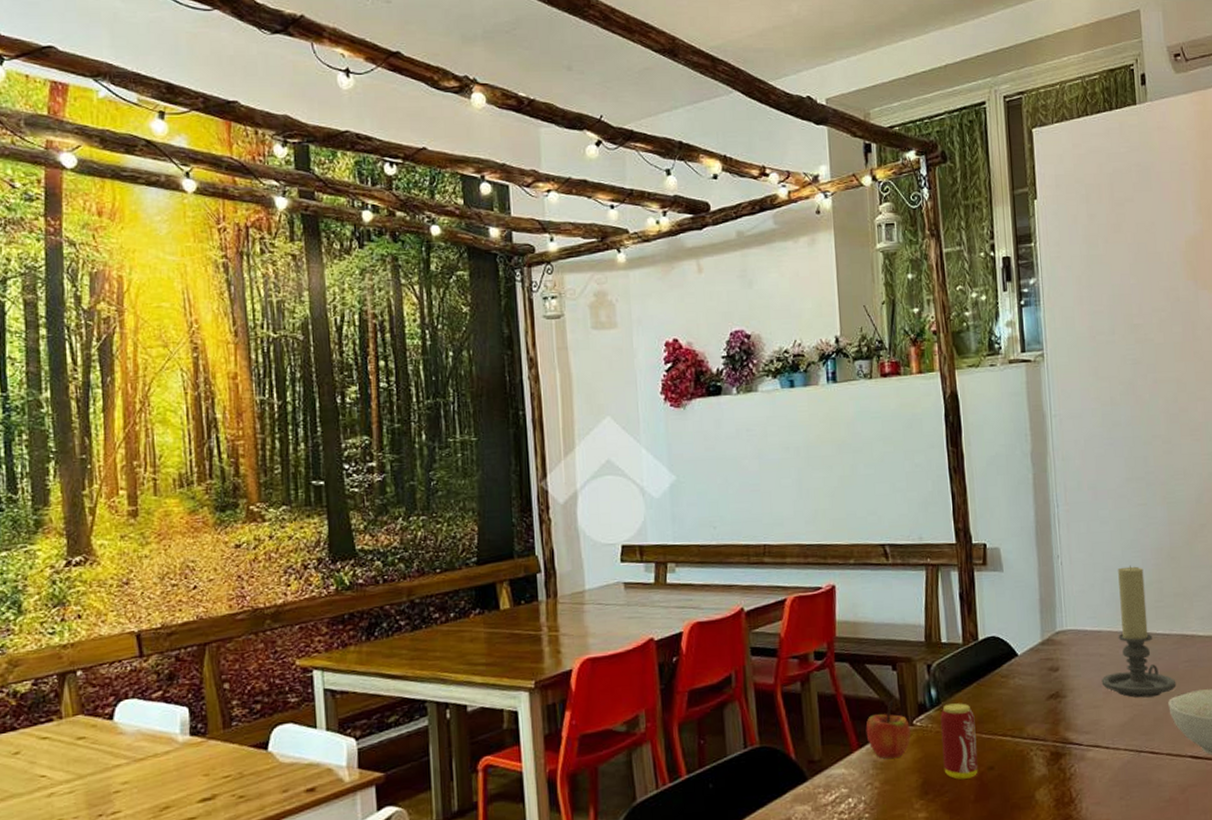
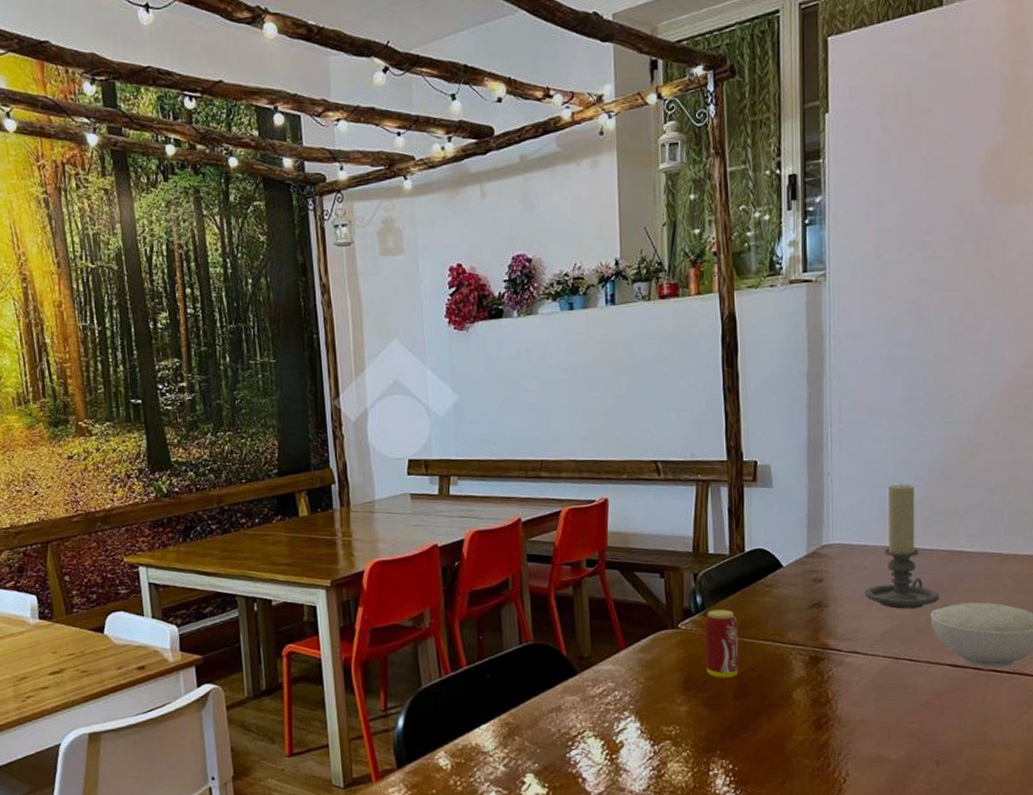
apple: present [865,700,911,760] -> none [633,605,675,658]

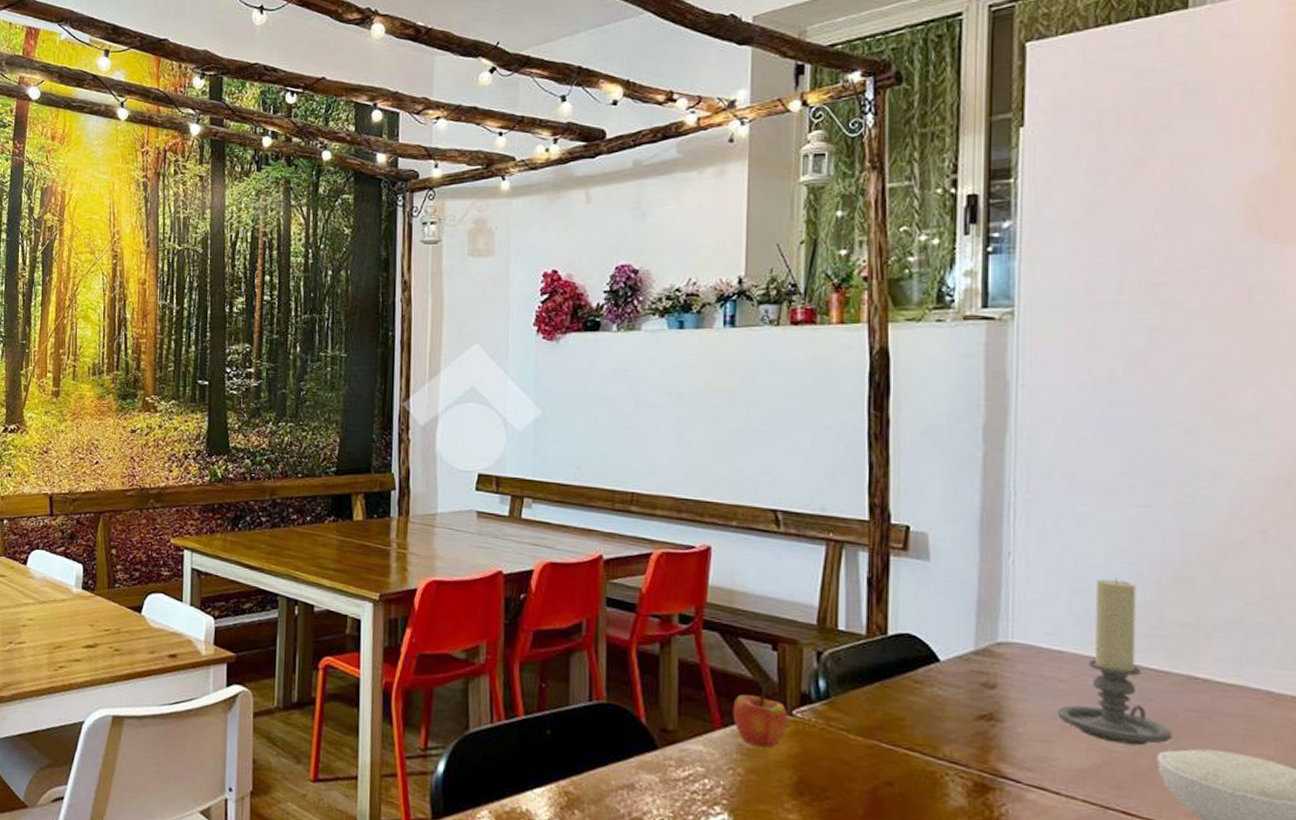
apple: none [633,605,675,658] -> present [732,682,788,748]
beverage can: present [704,609,739,678] -> none [826,700,873,789]

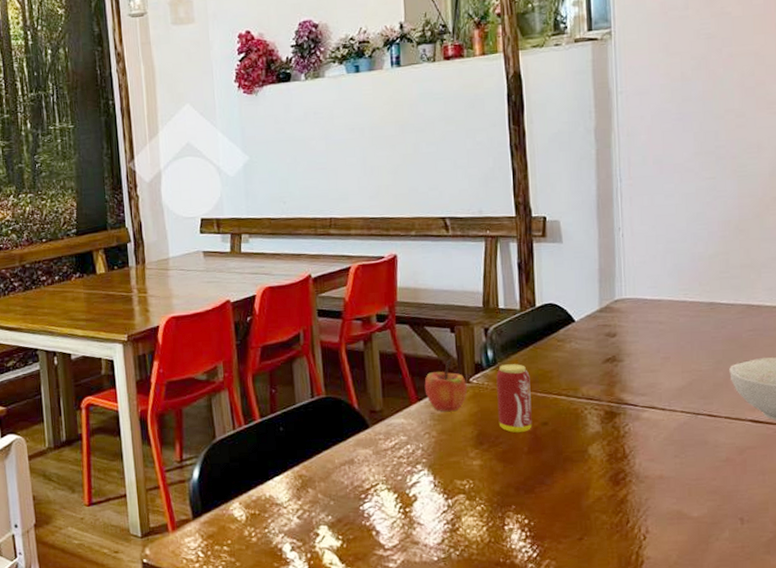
beverage can: none [826,700,873,789] -> present [496,364,532,433]
candle holder: present [1057,578,1173,746] -> none [660,237,739,364]

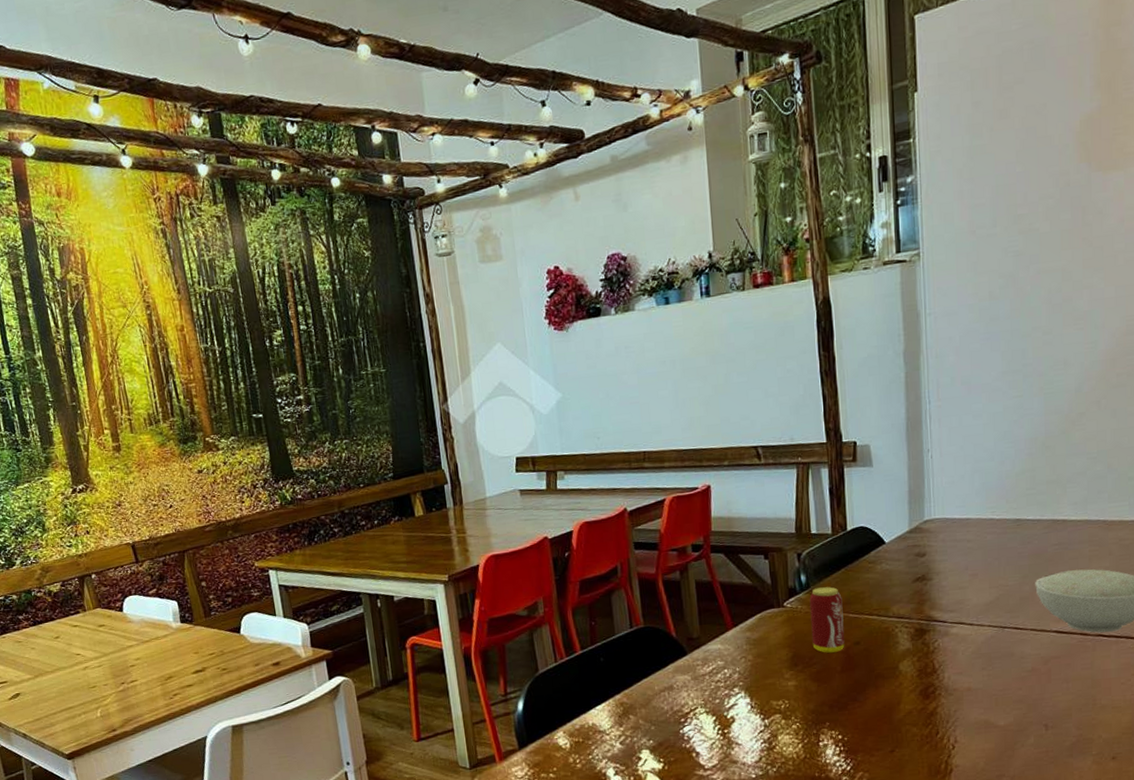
apple: present [424,359,467,412] -> none [739,585,781,637]

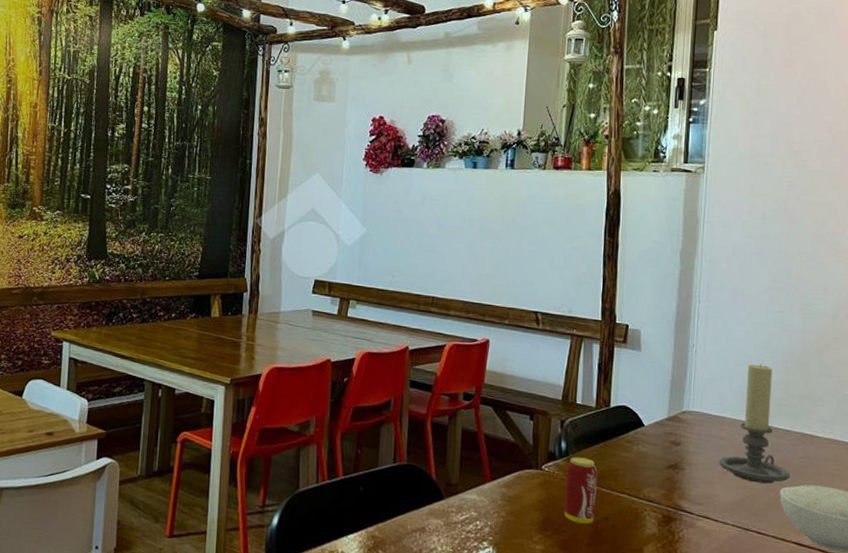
candle holder: none [968,456,1045,579] -> present [719,364,790,484]

